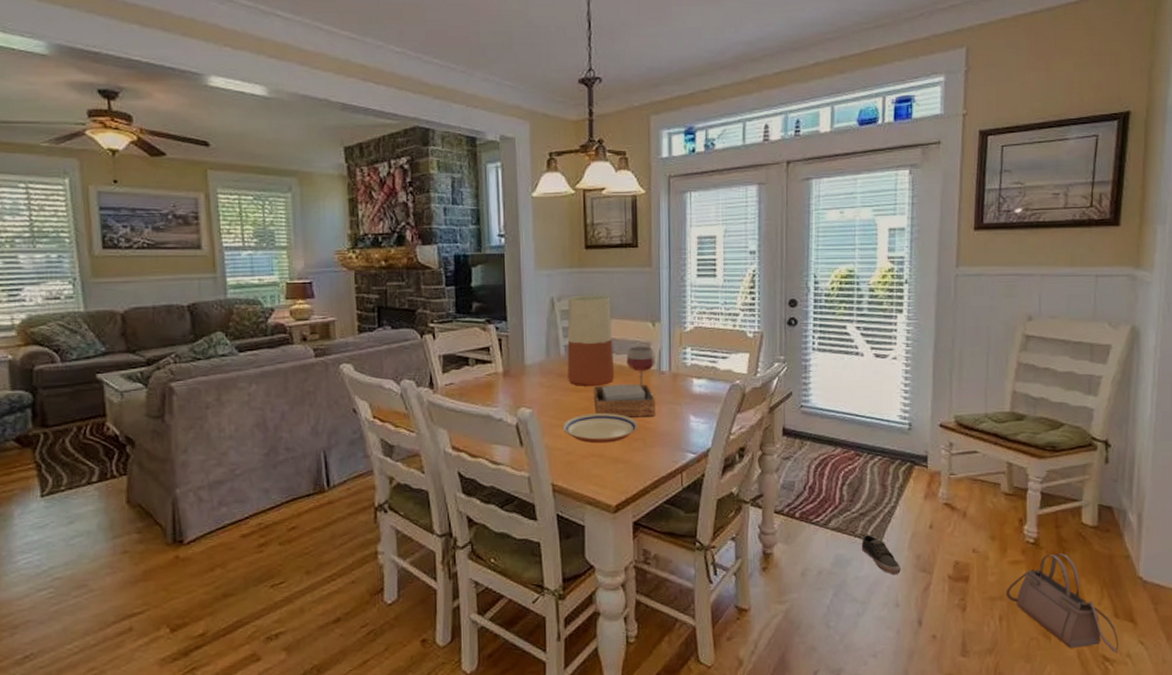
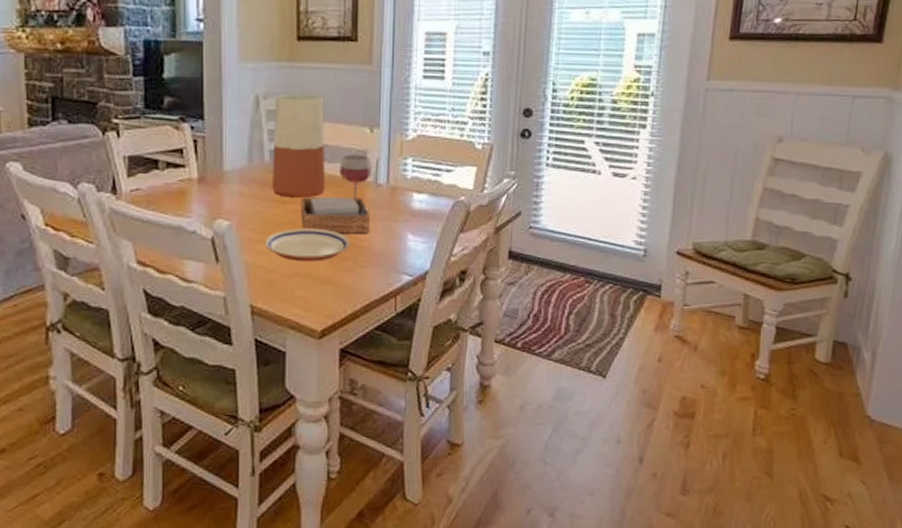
shoe: present [861,535,901,574] -> none [585,367,625,409]
handbag: present [1006,553,1119,654] -> none [731,390,841,494]

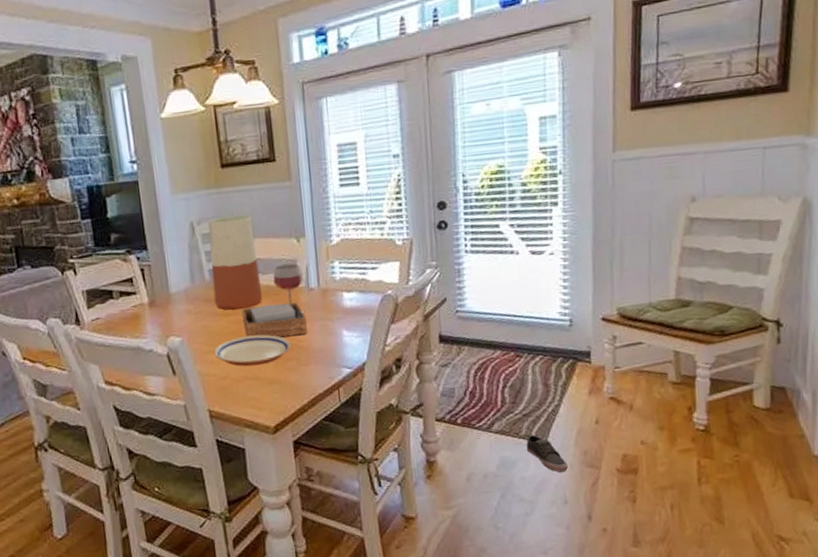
shoe: none [585,367,625,409] -> present [526,435,568,472]

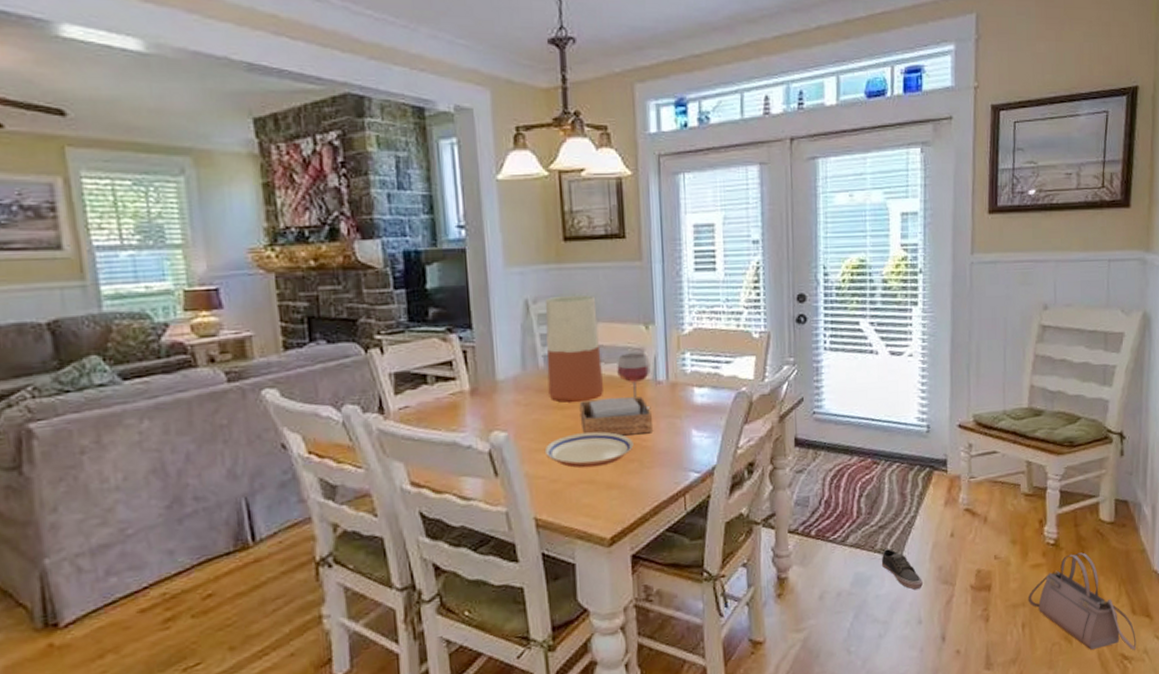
handbag: none [676,438,794,533] -> present [1028,552,1136,651]

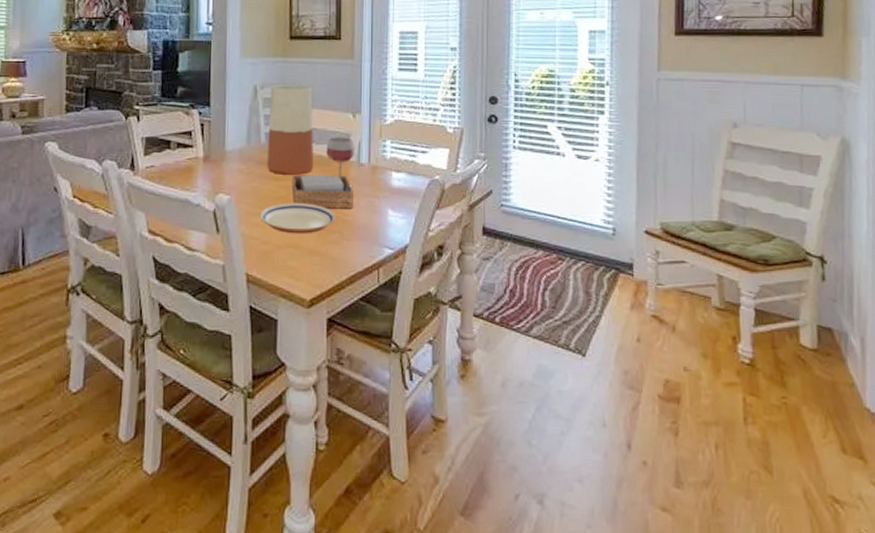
shoe: present [881,549,923,590] -> none [564,345,607,390]
handbag: present [1028,552,1136,651] -> none [721,377,849,495]

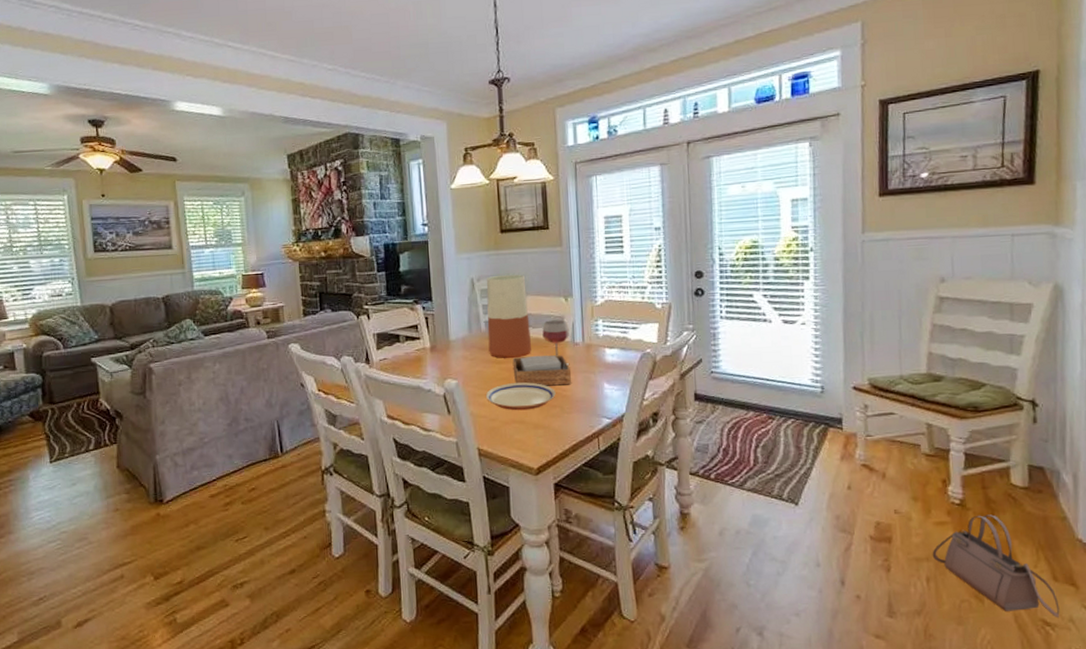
handbag: none [721,377,849,495] -> present [932,514,1060,618]

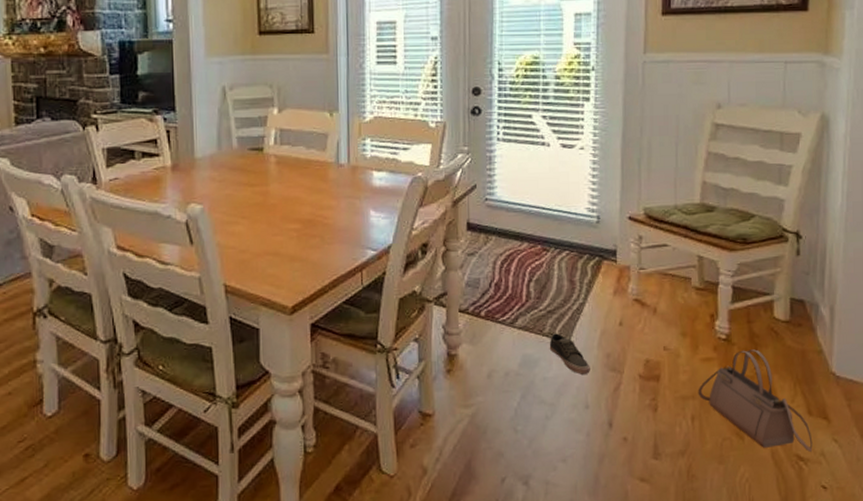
plate: present [485,382,556,411] -> none [235,208,316,241]
vase: present [486,274,531,358] -> none [240,83,290,180]
napkin holder: present [512,355,571,386] -> none [267,177,333,213]
wineglass: present [542,320,570,366] -> none [303,137,333,190]
shoe: none [778,495,820,534] -> present [549,333,590,374]

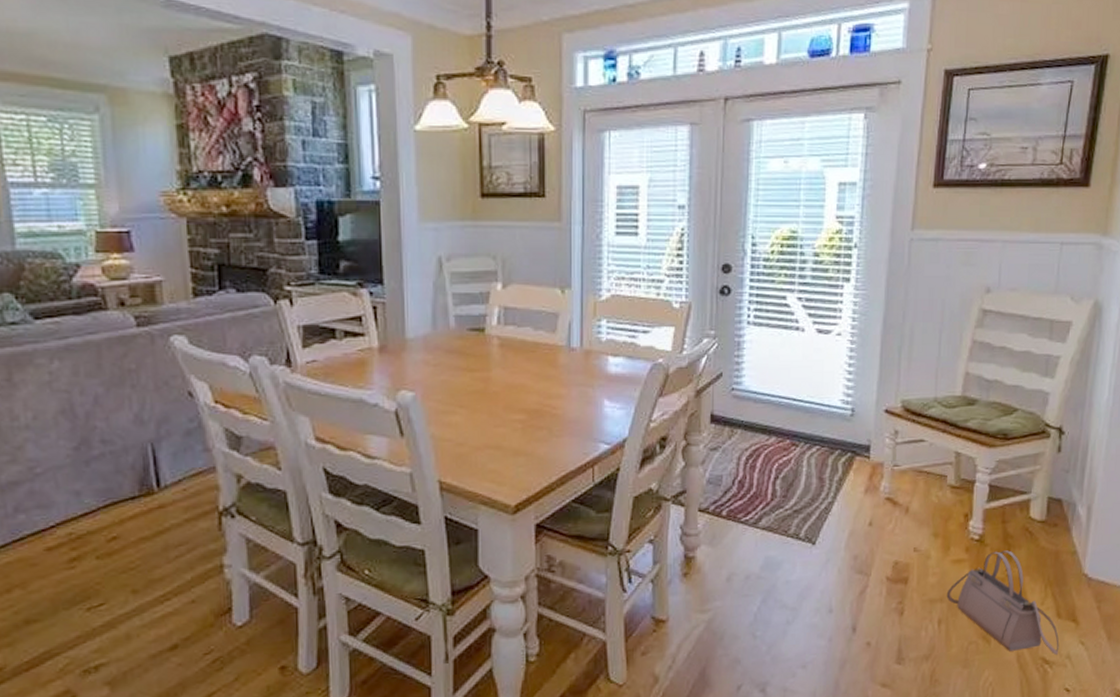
shoe: present [549,333,590,374] -> none [793,534,836,577]

